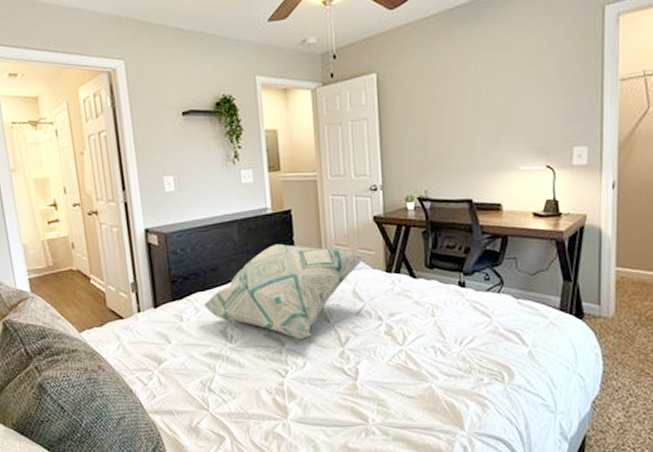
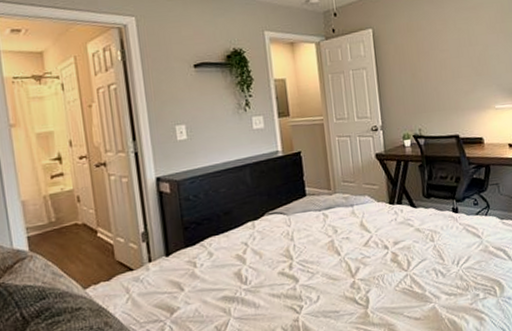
decorative pillow: present [203,243,366,339] -> none [217,184,371,274]

